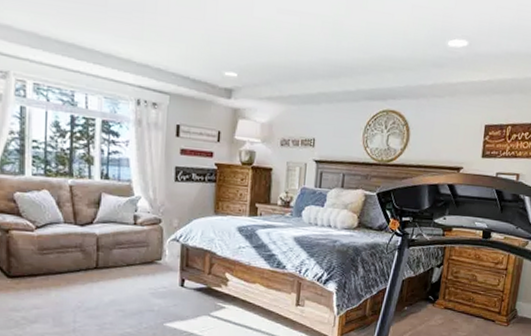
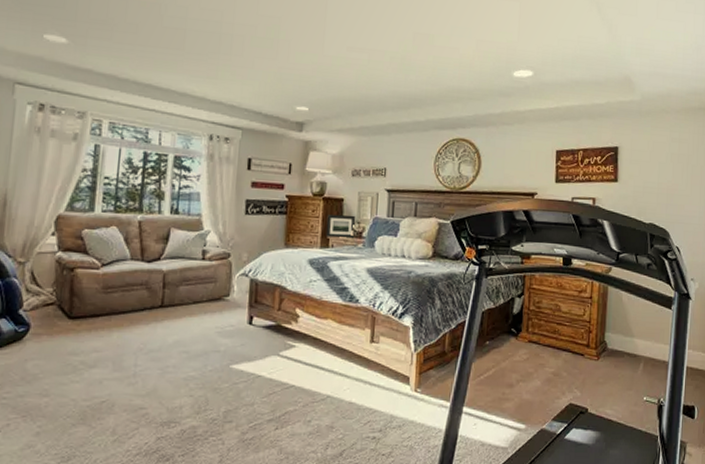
picture frame: none [254,184,284,208] -> present [325,214,356,239]

